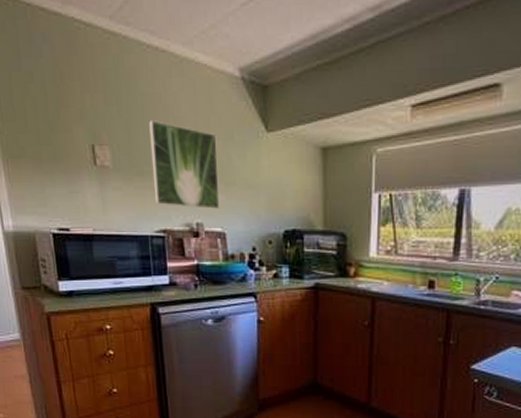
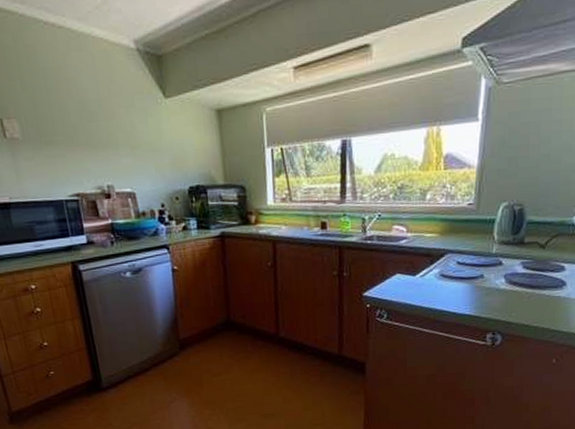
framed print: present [149,120,220,209] -> none [53,93,128,172]

